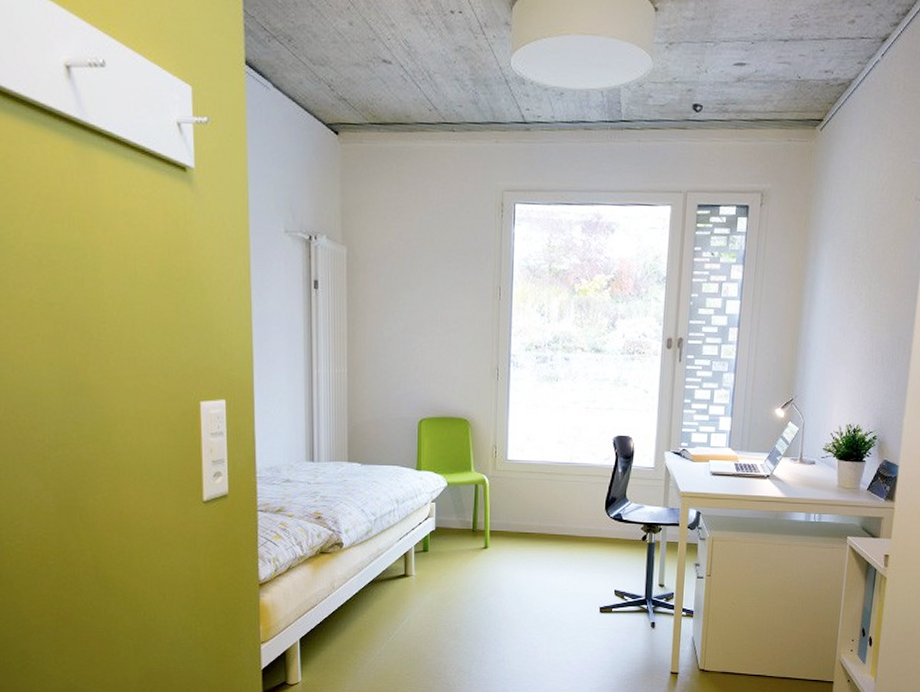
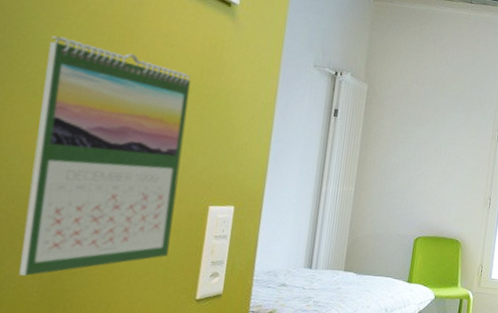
calendar: none [12,229,168,487] -> present [19,35,191,276]

